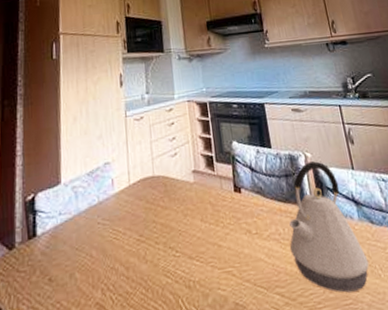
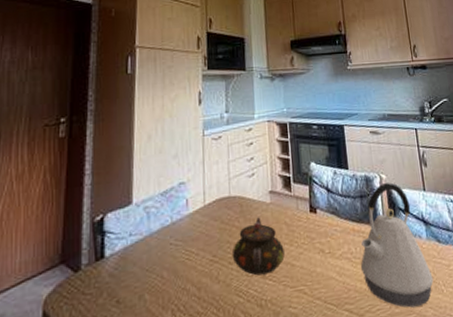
teapot: none [158,197,211,256] -> present [233,217,285,276]

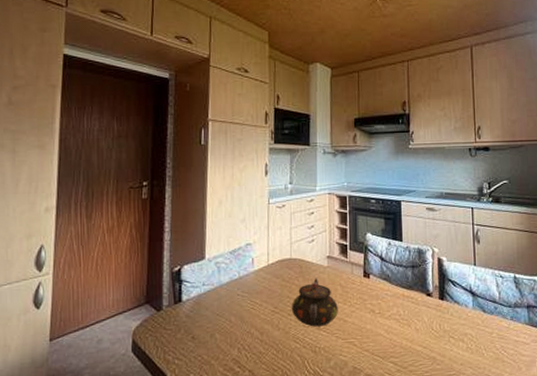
kettle: present [361,182,434,308] -> none [408,256,475,366]

